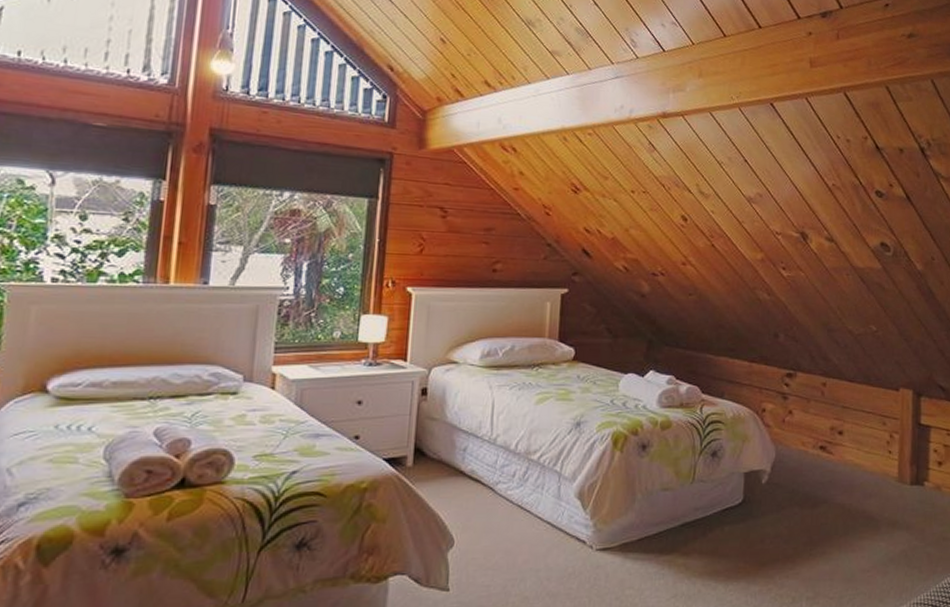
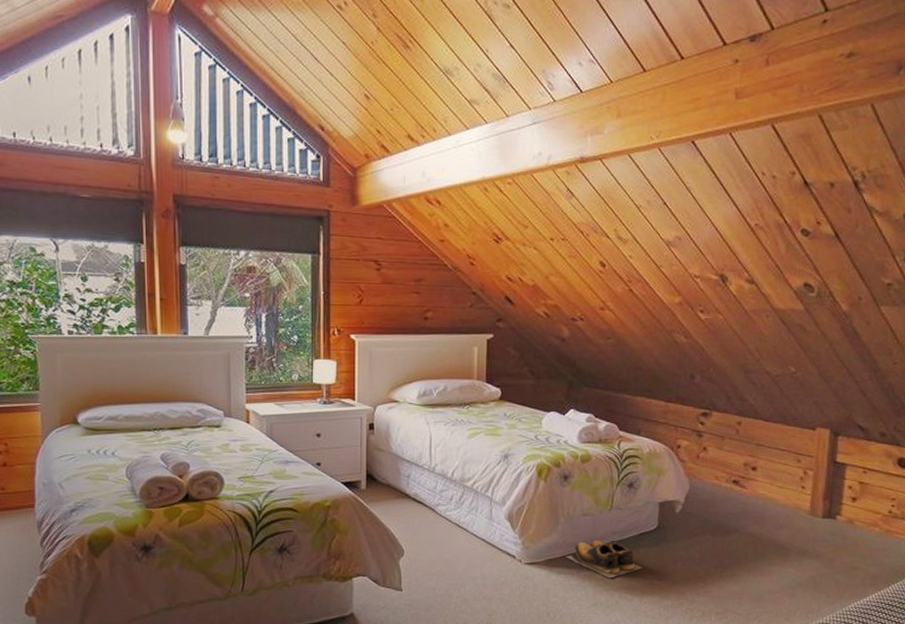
shoes: none [643,517,729,563] -> present [566,539,644,579]

